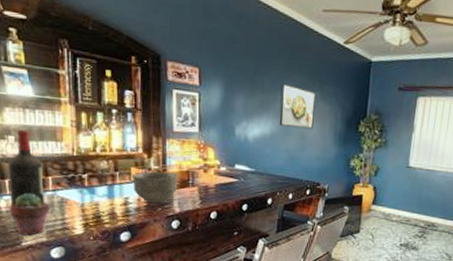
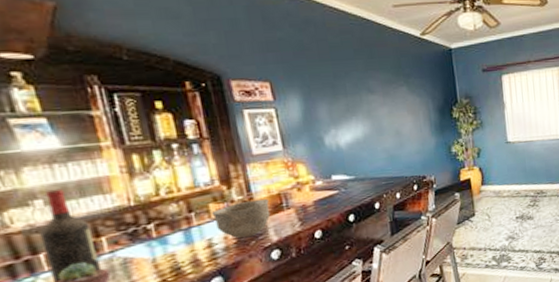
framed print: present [279,83,316,130] -> none [365,83,407,127]

